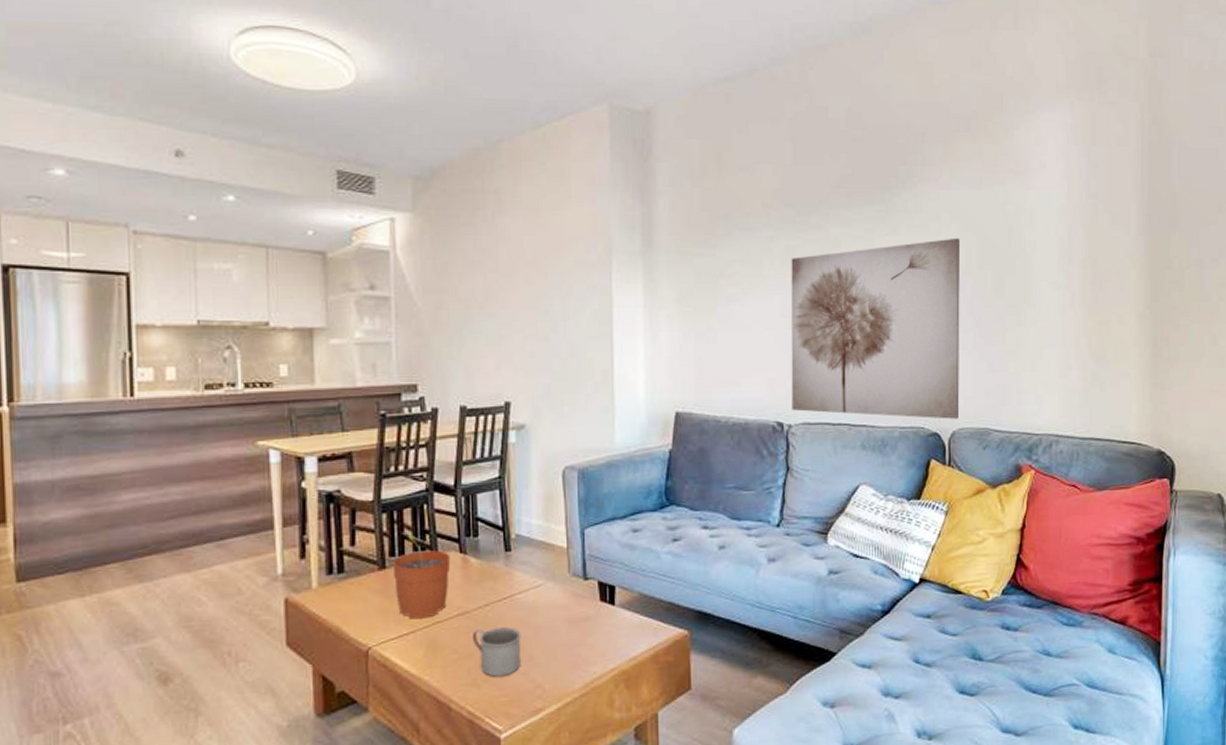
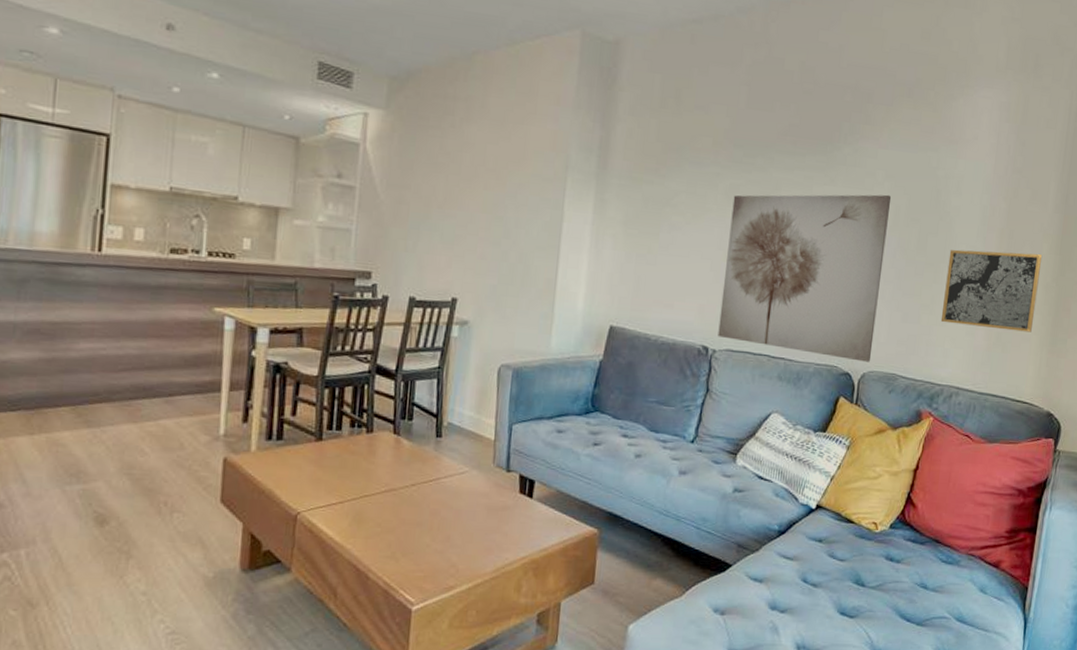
plant pot: present [392,534,451,619] -> none [329,411,385,491]
mug: present [472,627,521,677] -> none [395,506,442,553]
wall art: none [1029,281,1132,368] -> present [940,249,1043,333]

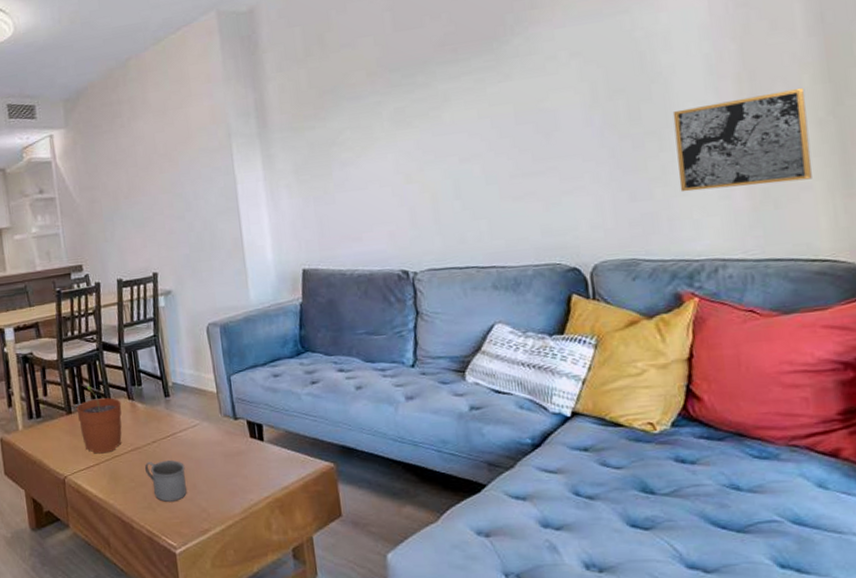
plant pot: none [329,411,385,491] -> present [76,386,122,454]
mug: none [395,506,442,553] -> present [144,460,187,502]
wall art: present [718,194,892,362] -> none [400,73,600,259]

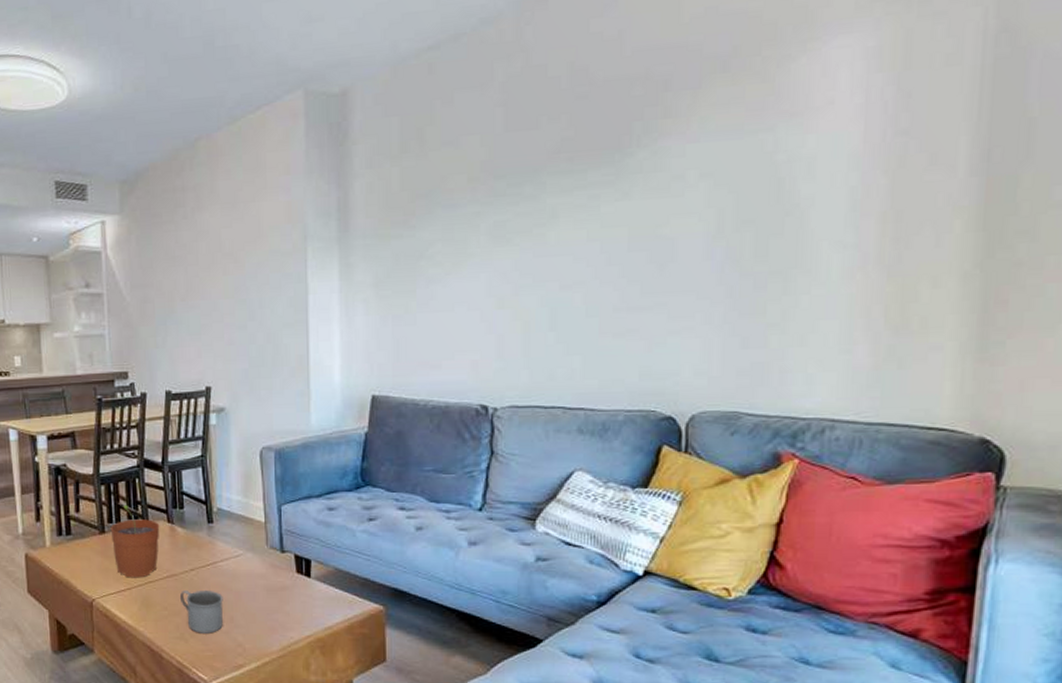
wall art: present [672,87,812,192] -> none [798,234,955,342]

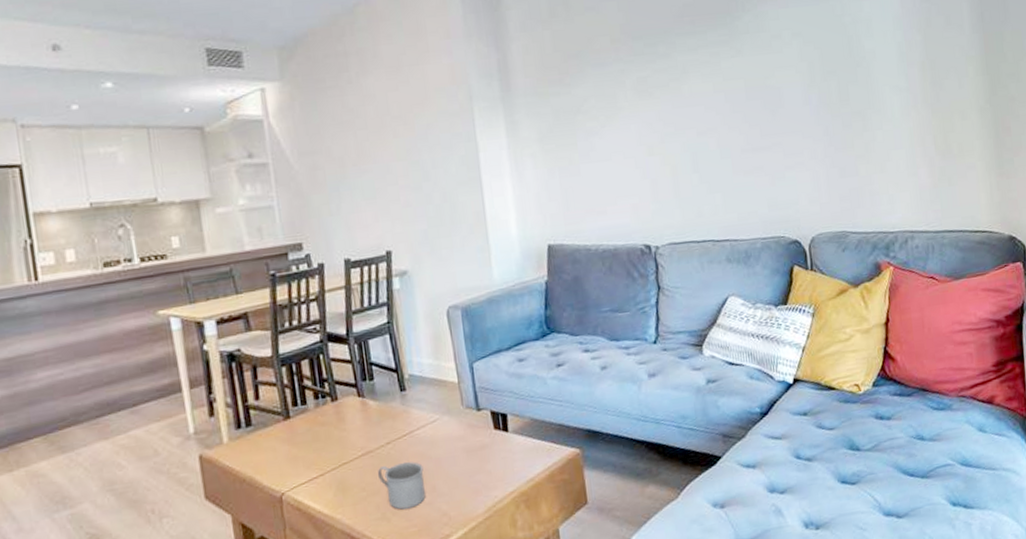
plant pot: present [110,505,160,578] -> none [295,384,351,464]

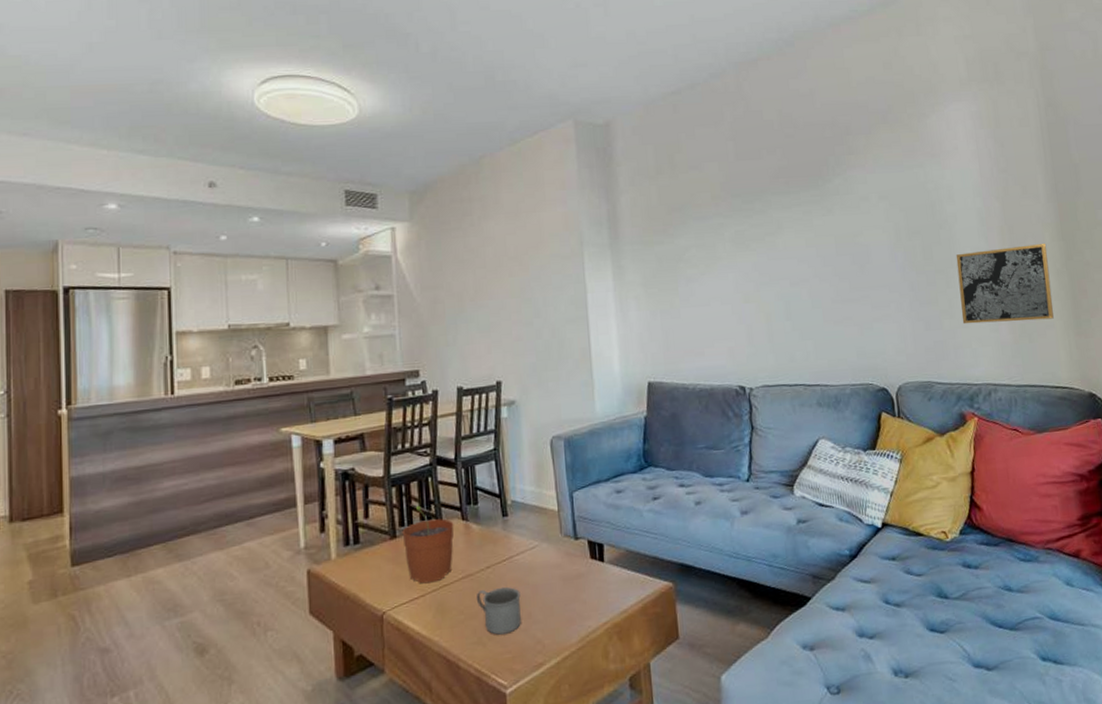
plant pot: none [295,384,351,464] -> present [402,505,454,584]
wall art: none [873,78,975,170] -> present [955,243,1054,325]

